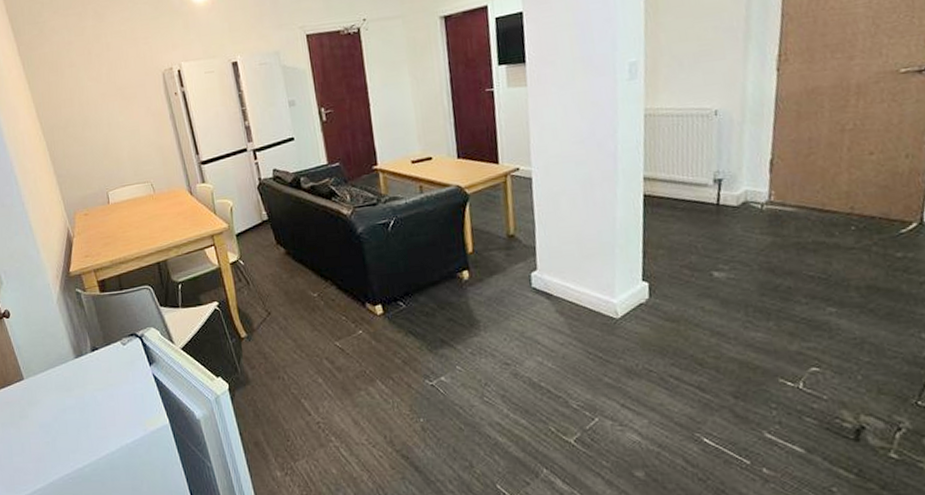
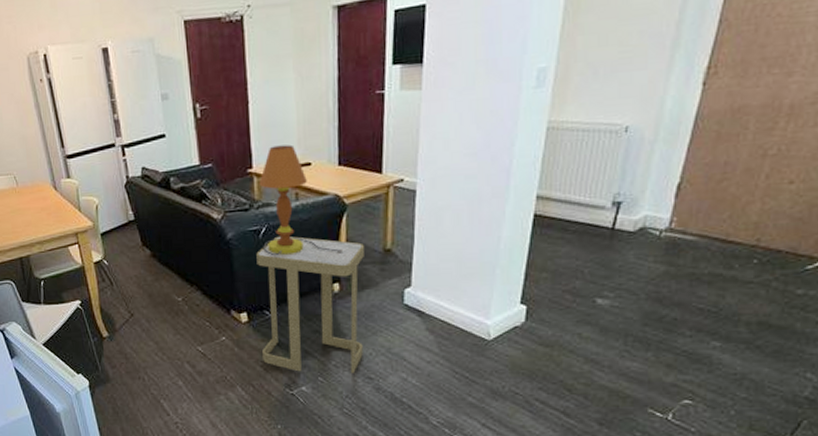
table lamp: none [384,141,470,247] -> present [259,144,344,255]
side table: none [386,227,498,362] -> present [256,236,364,373]

